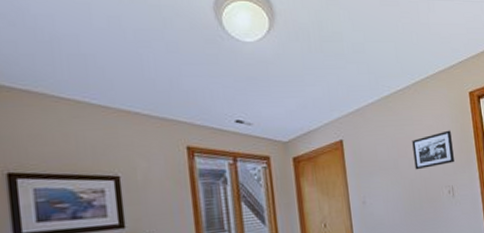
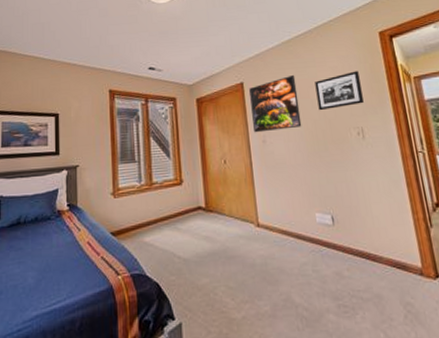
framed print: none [349,132,400,194] -> present [249,74,302,133]

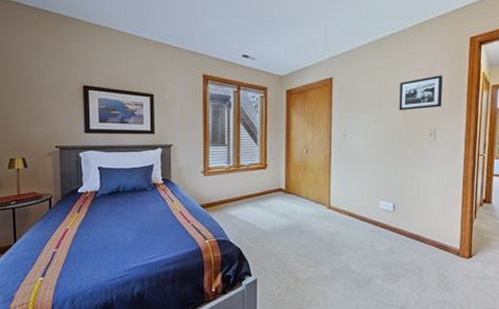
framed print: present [249,74,302,133] -> none [337,73,383,127]

